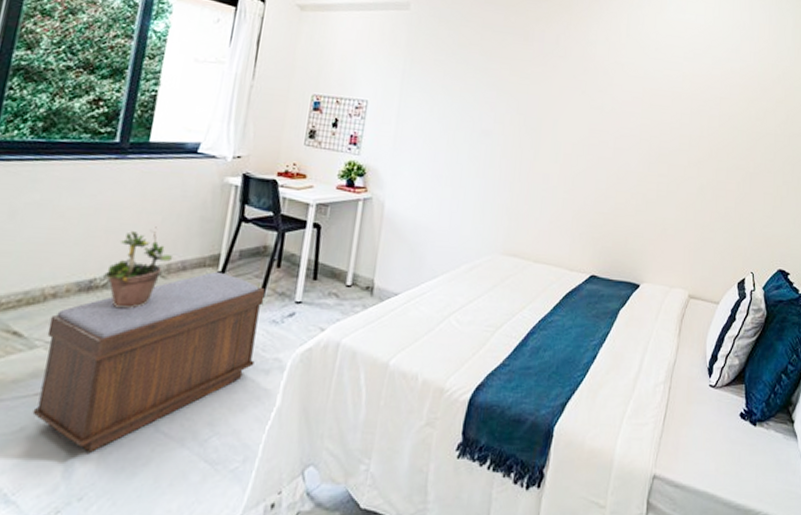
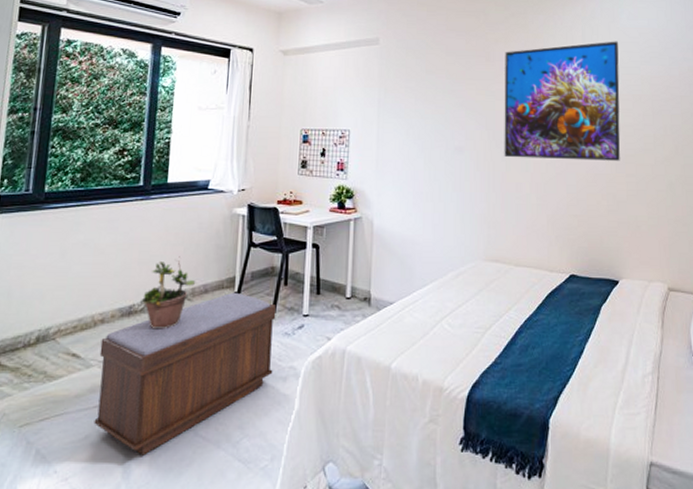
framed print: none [534,32,663,159] -> present [504,41,620,161]

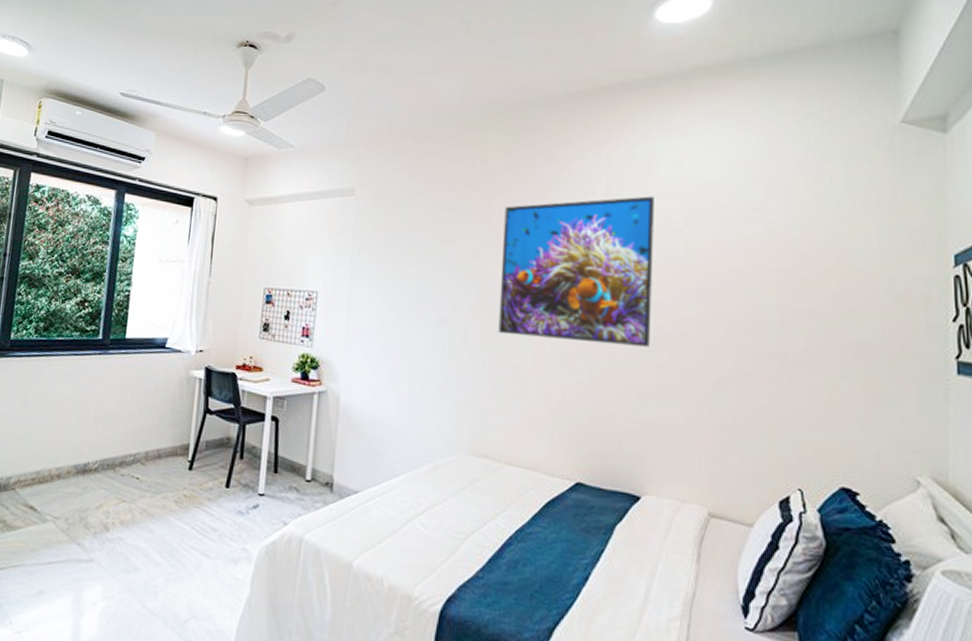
bench: present [94,292,277,456] -> none [47,460,231,621]
potted plant: present [139,256,195,329] -> none [94,416,149,492]

